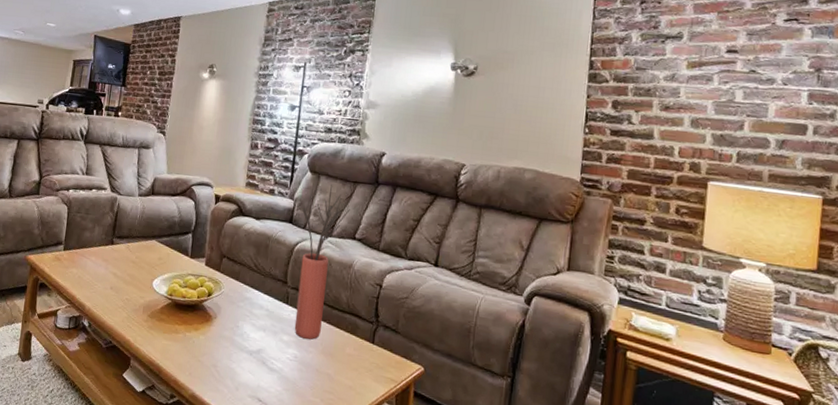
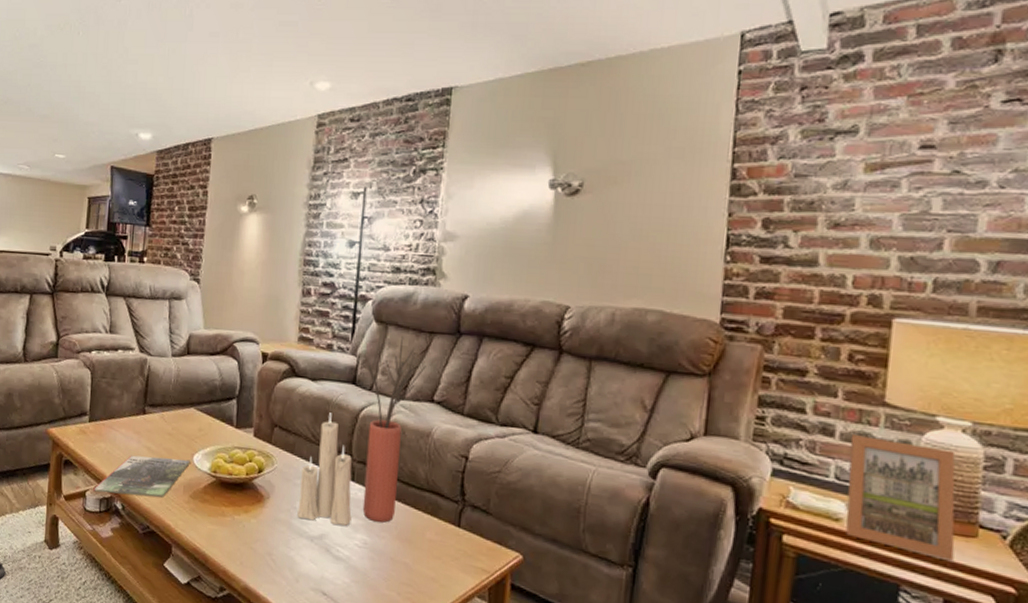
magazine: none [64,279,150,317] -> present [93,455,190,498]
candle: none [239,246,287,342] -> present [297,412,352,526]
picture frame: none [673,272,754,374] -> present [845,434,956,562]

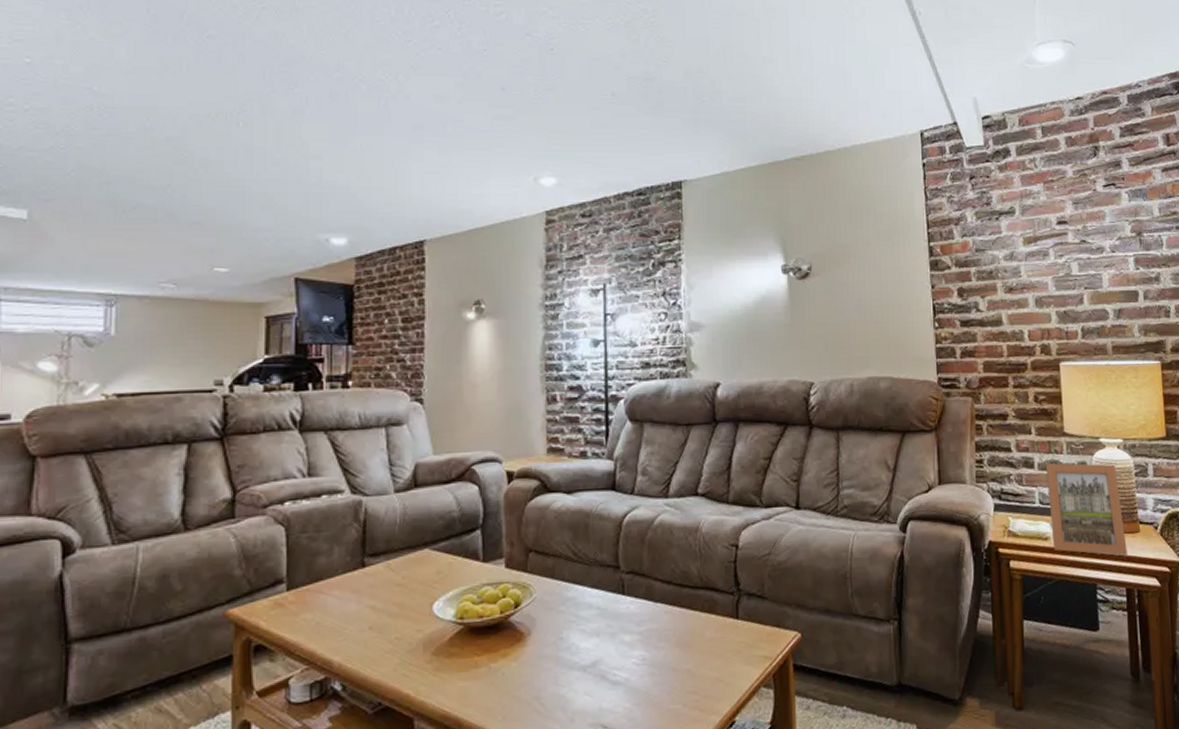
magazine: present [93,455,190,498] -> none [299,611,429,677]
candle: present [297,412,352,526] -> none [565,525,626,650]
vase: present [362,335,429,523] -> none [625,431,688,633]

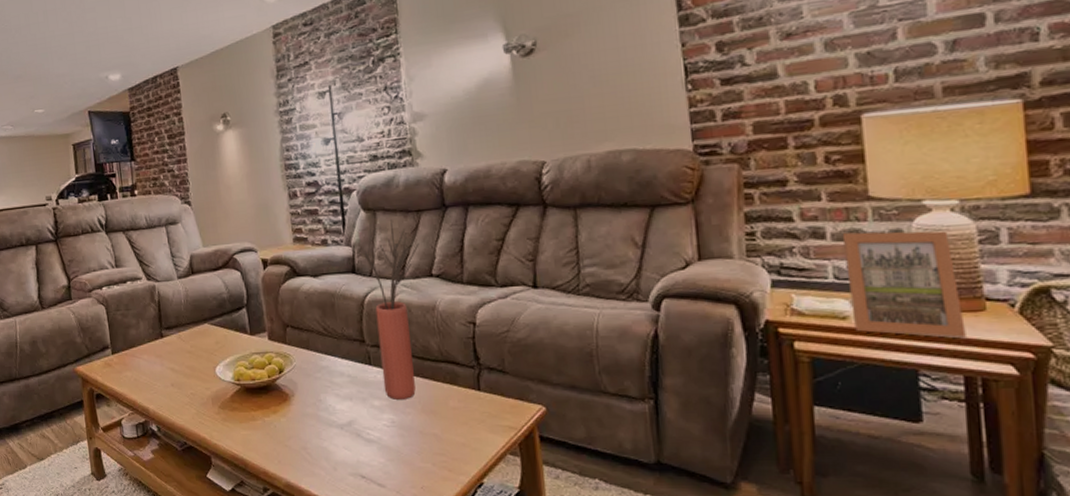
vase: none [625,431,688,633] -> present [362,218,419,400]

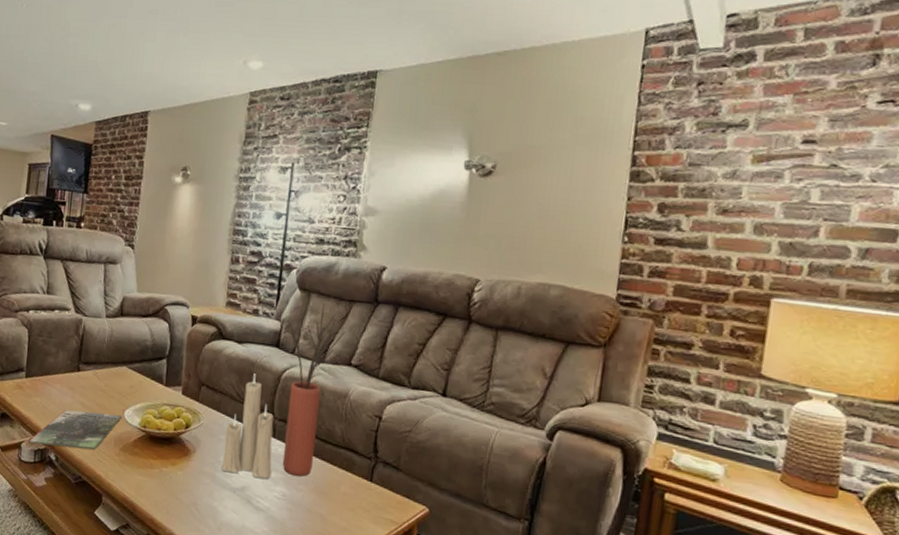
magazine: none [127,373,214,419] -> present [28,409,122,450]
candle: none [320,304,376,410] -> present [221,373,274,479]
picture frame: present [842,230,966,339] -> none [721,403,821,520]

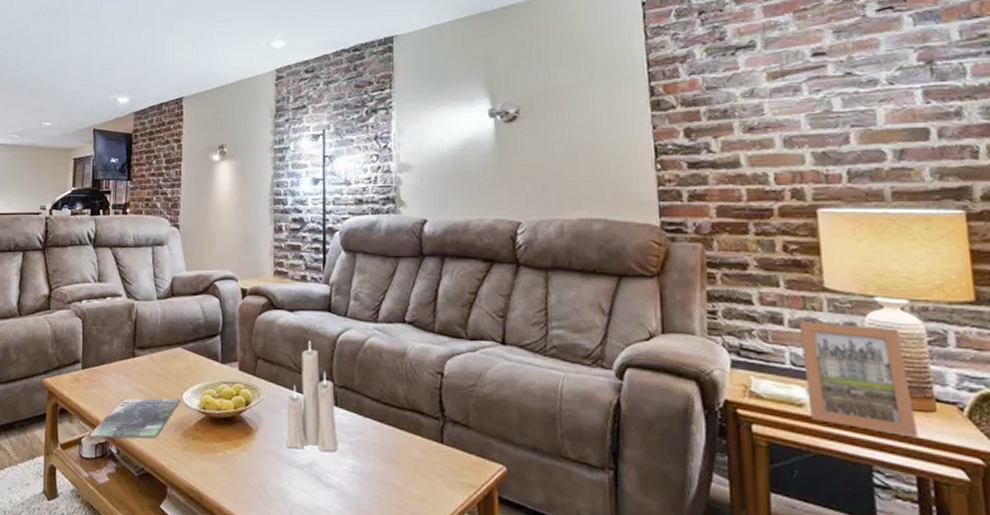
vase: present [282,302,348,477] -> none [339,262,396,445]
picture frame: none [721,403,821,520] -> present [798,321,918,438]

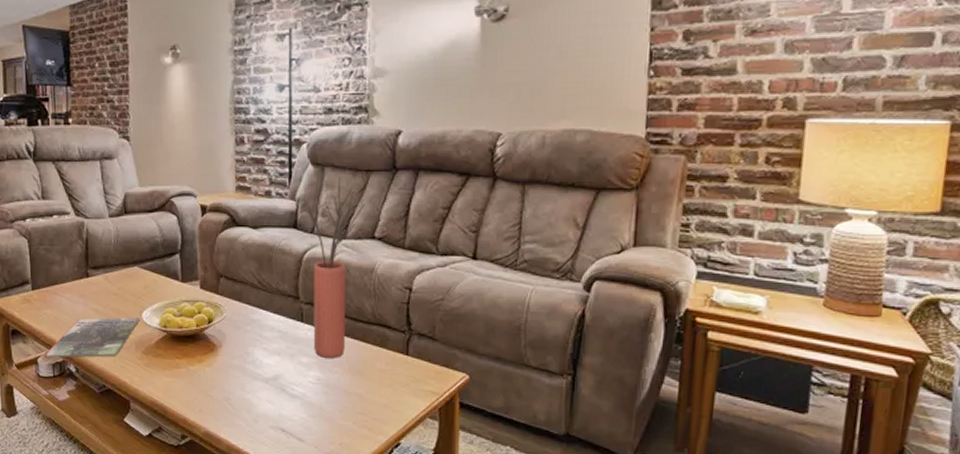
candle: present [286,341,338,451] -> none [250,258,303,365]
vase: none [339,262,396,445] -> present [306,176,367,358]
picture frame: present [798,321,918,438] -> none [763,233,862,341]

